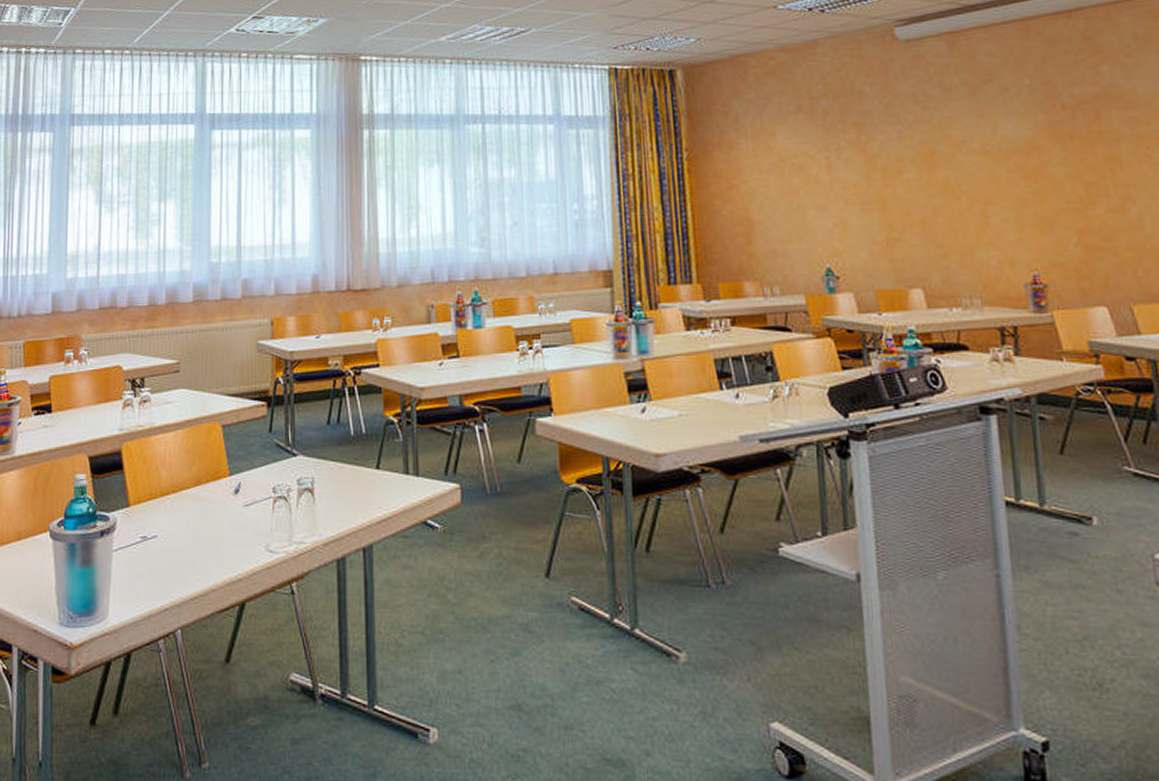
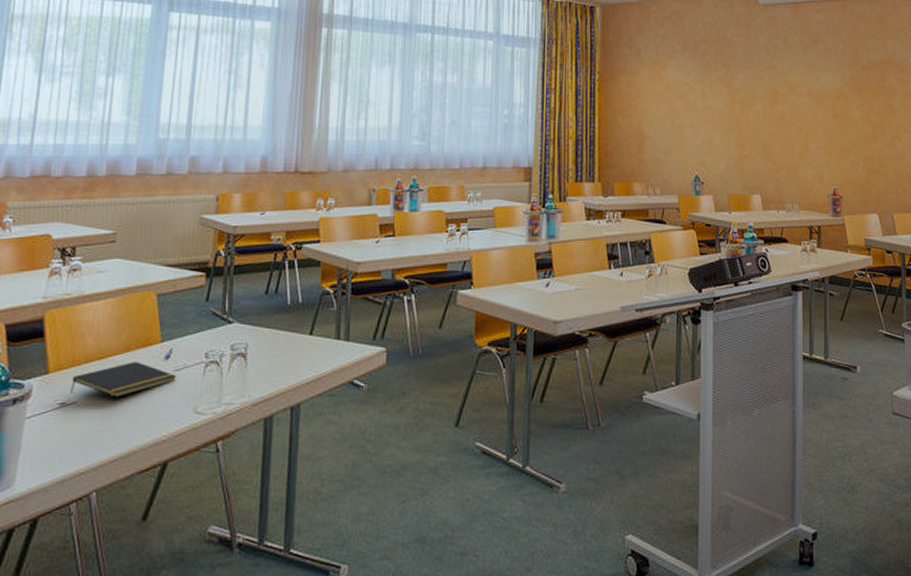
notepad: none [150,495,248,532] -> present [70,361,178,397]

